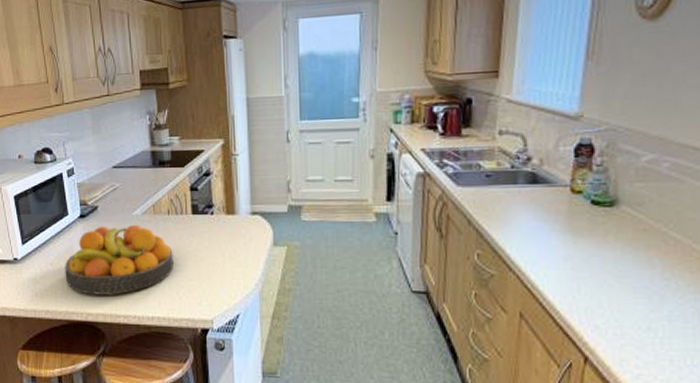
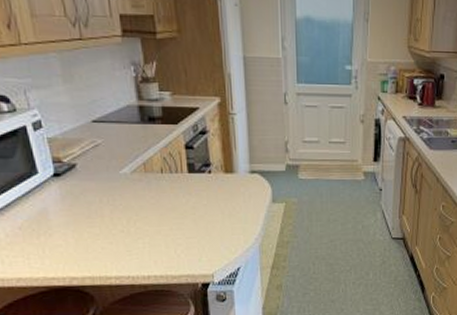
fruit bowl: present [65,225,173,295] -> none [38,184,170,258]

